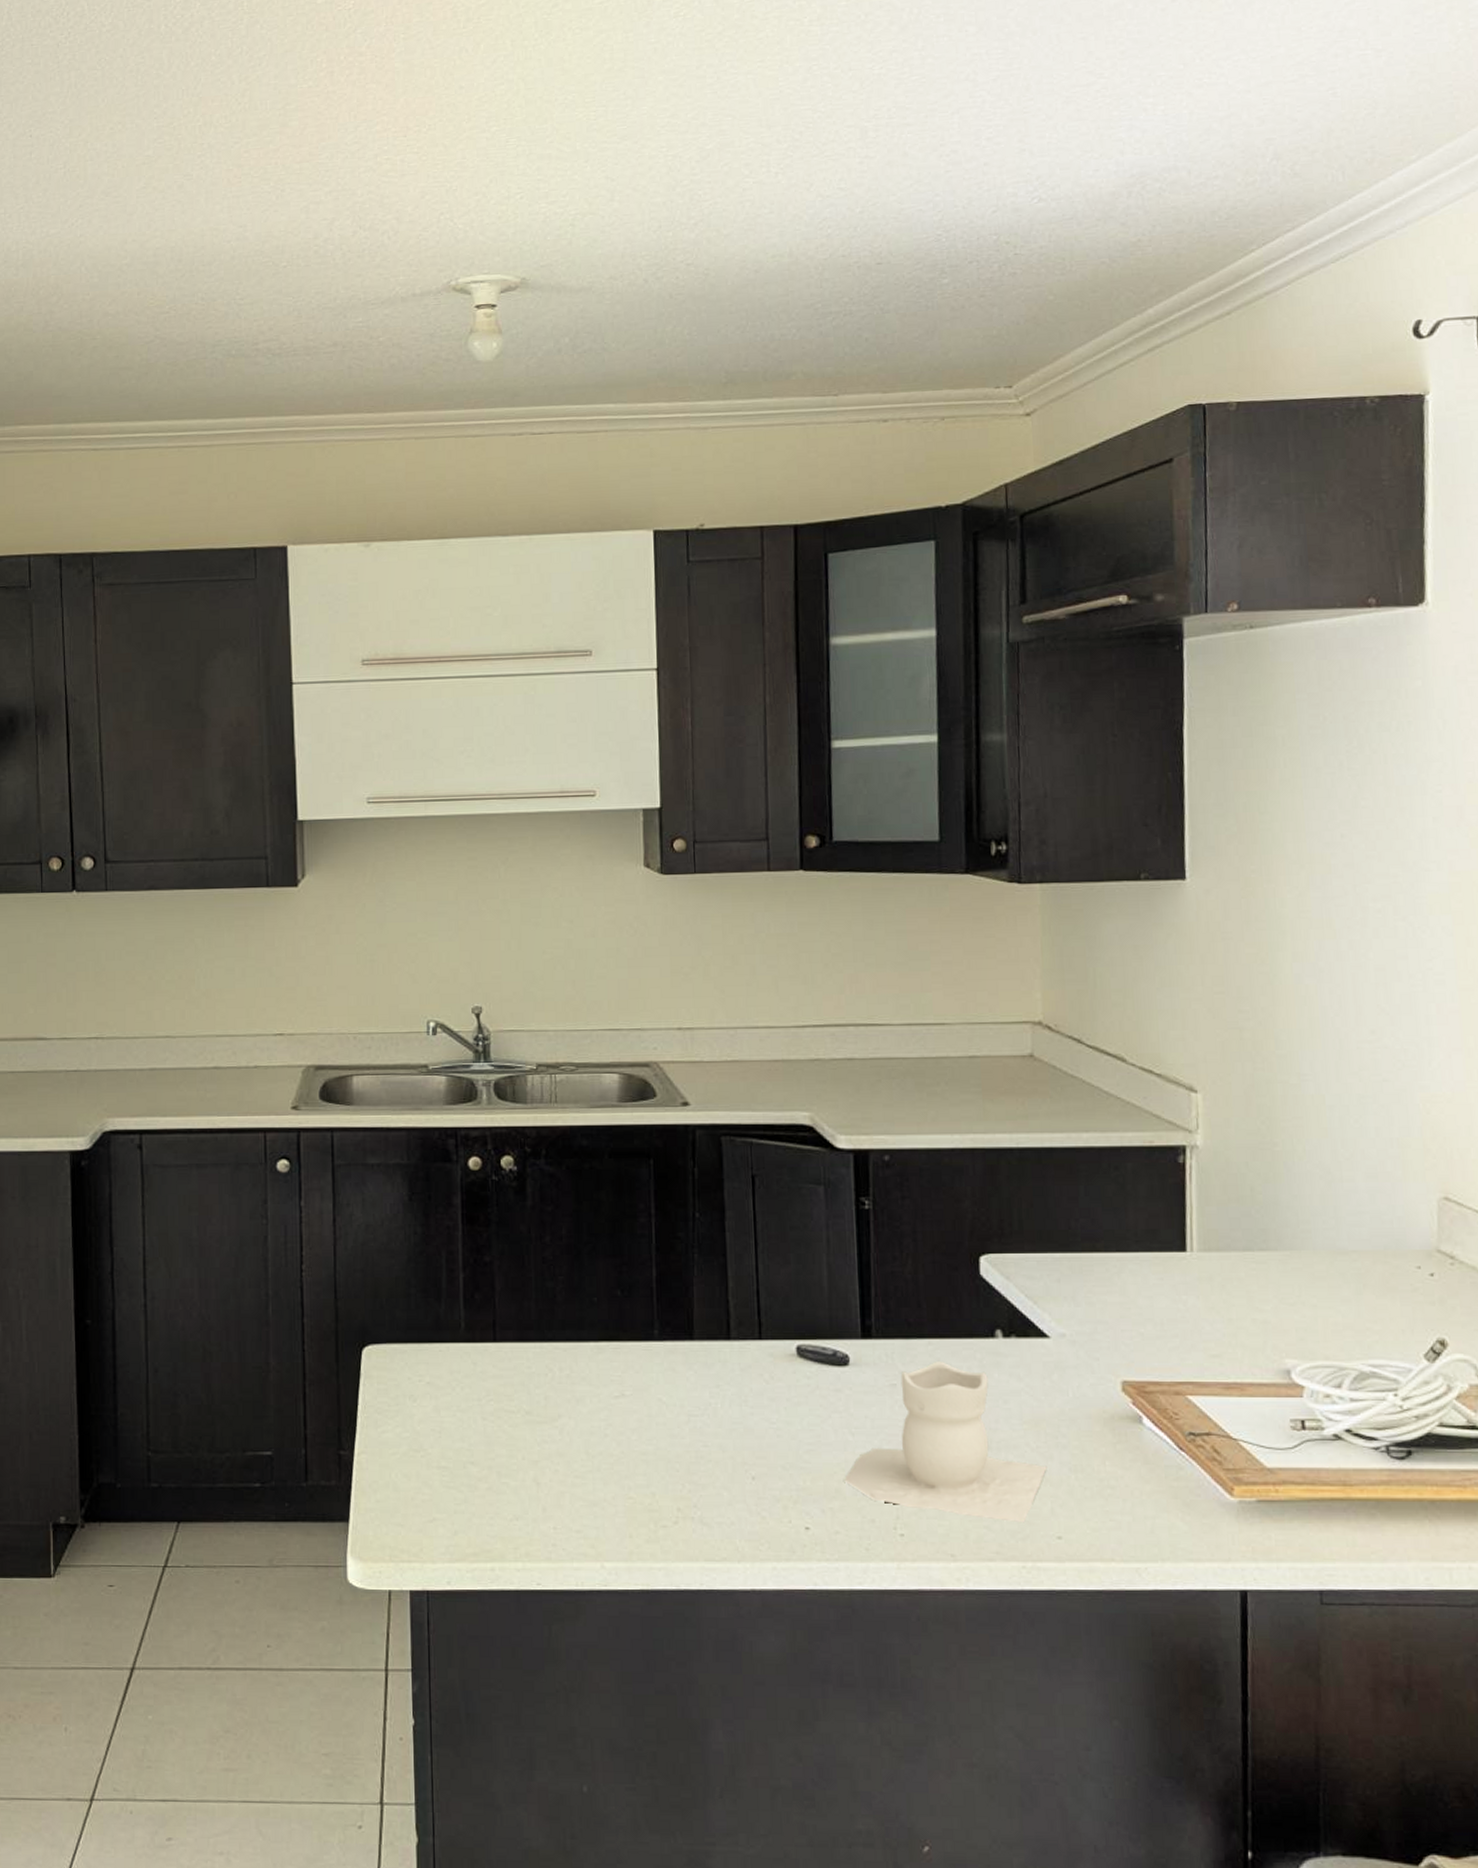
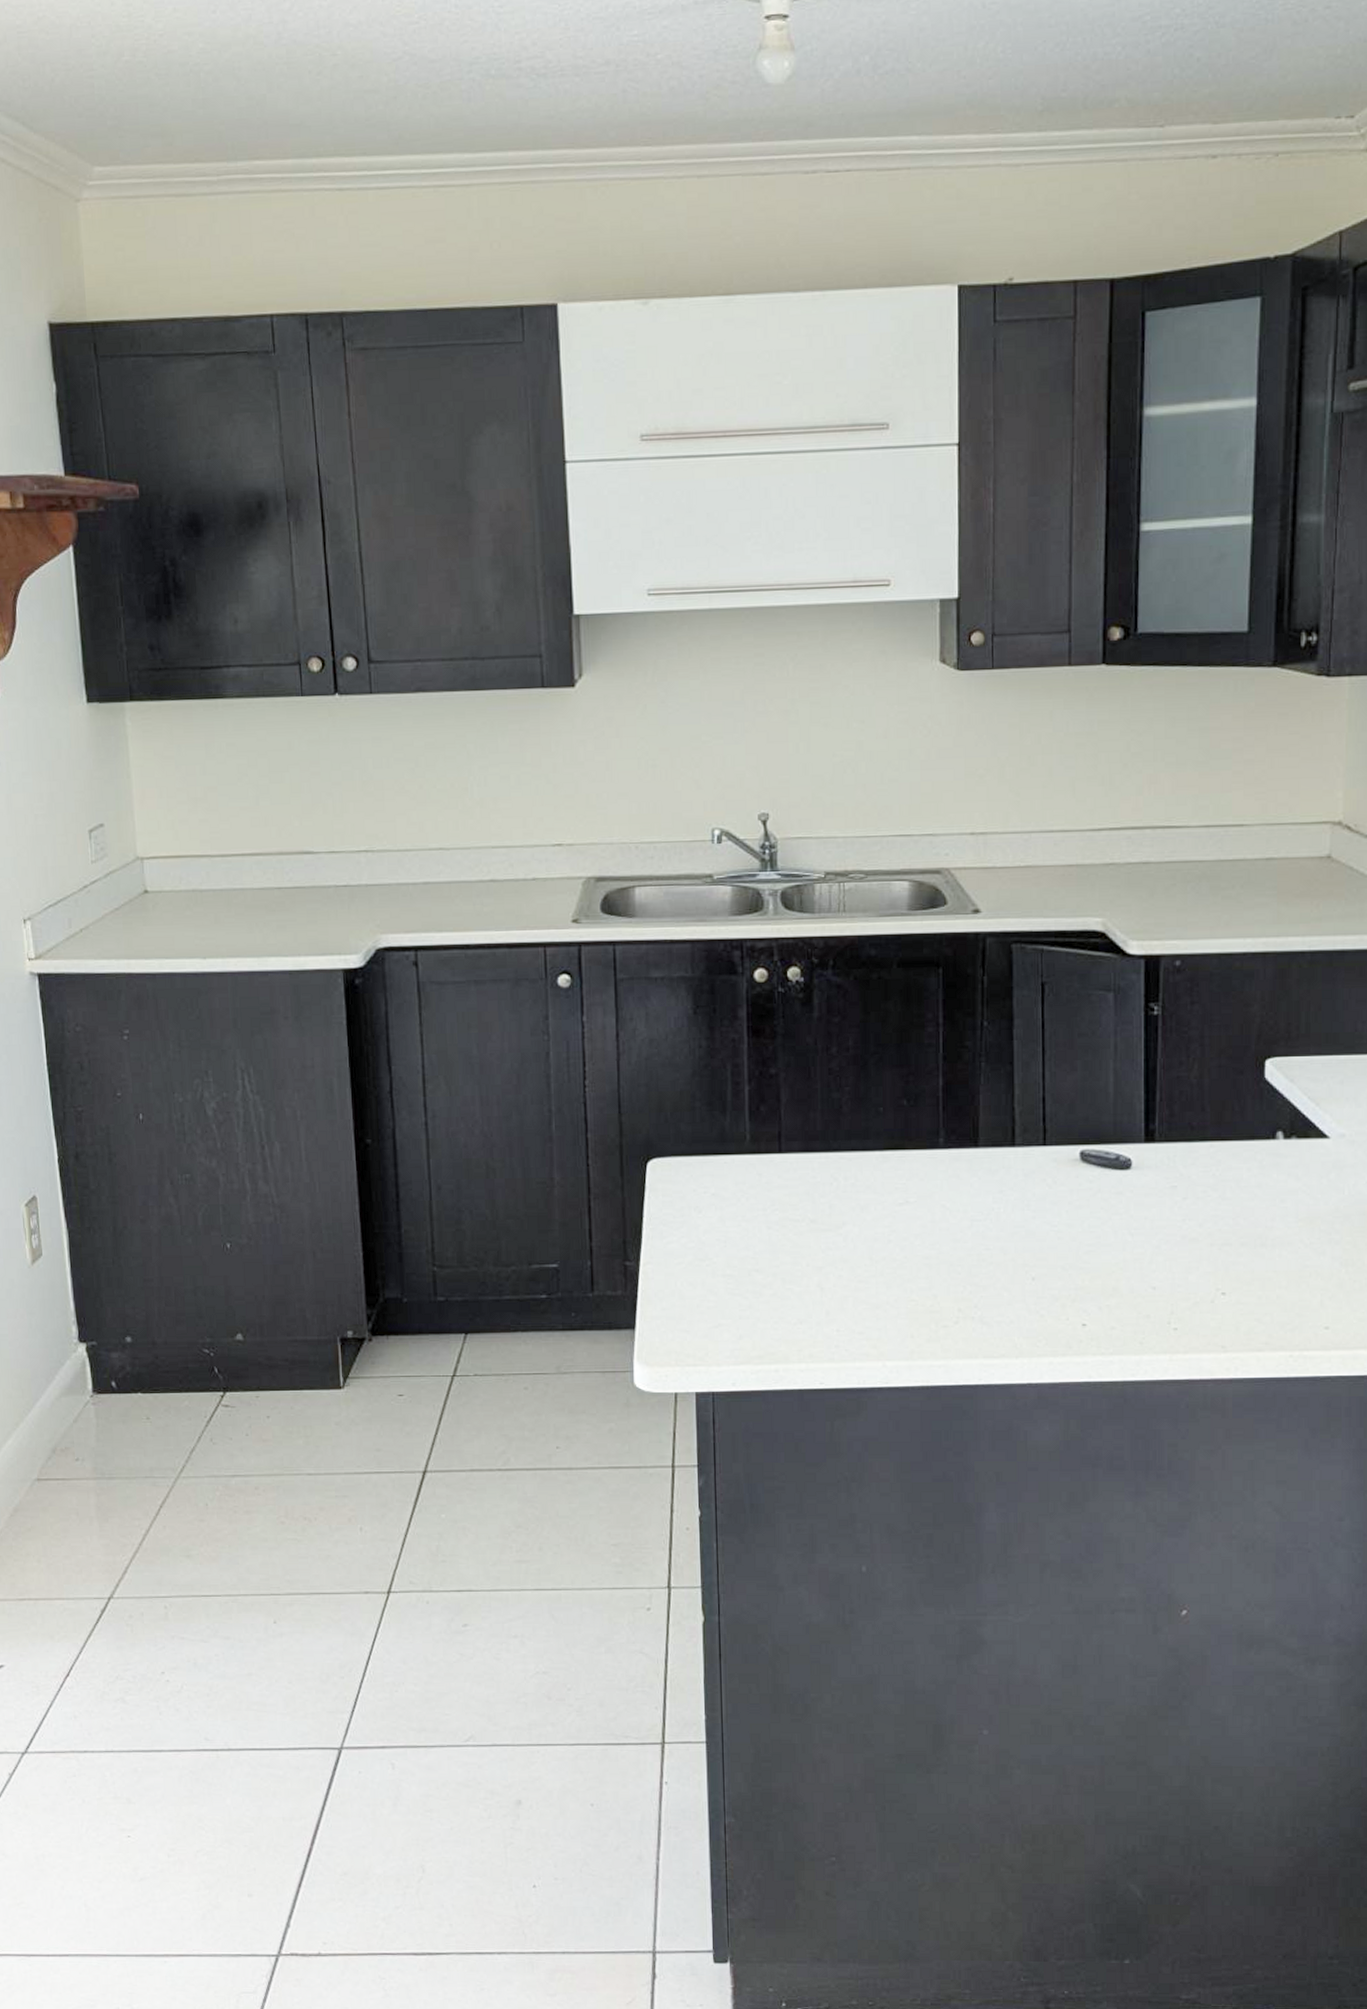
vase: present [844,1362,1047,1523] -> none [1122,1163,1319,1315]

